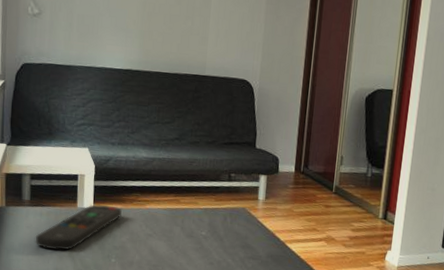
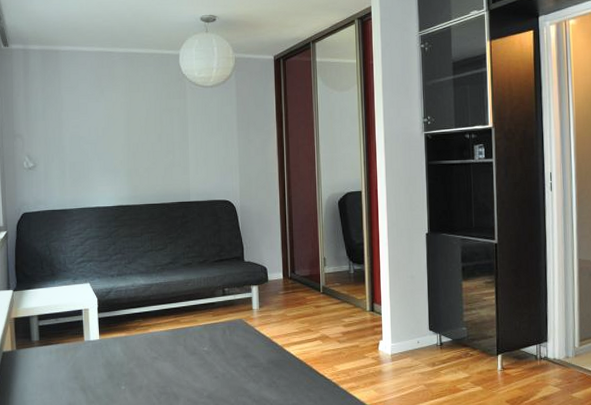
remote control: present [35,204,122,250] -> none [47,335,127,385]

